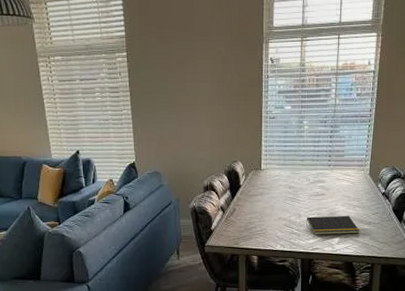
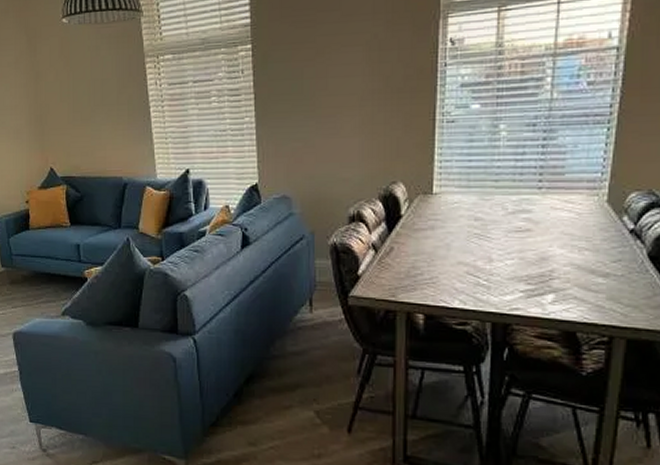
notepad: present [306,216,360,235] -> none [500,262,590,290]

